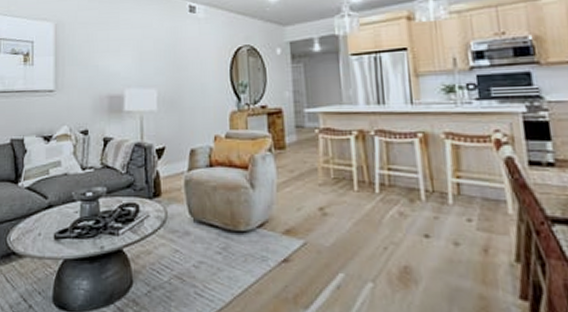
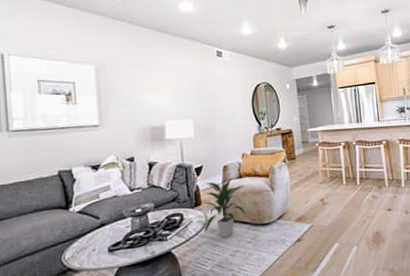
indoor plant: none [163,166,216,243] -> present [204,178,246,238]

